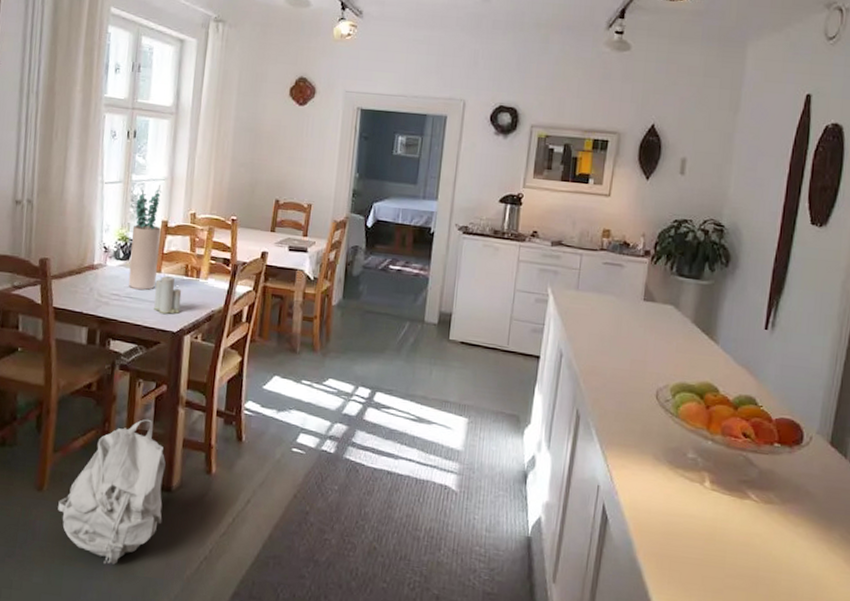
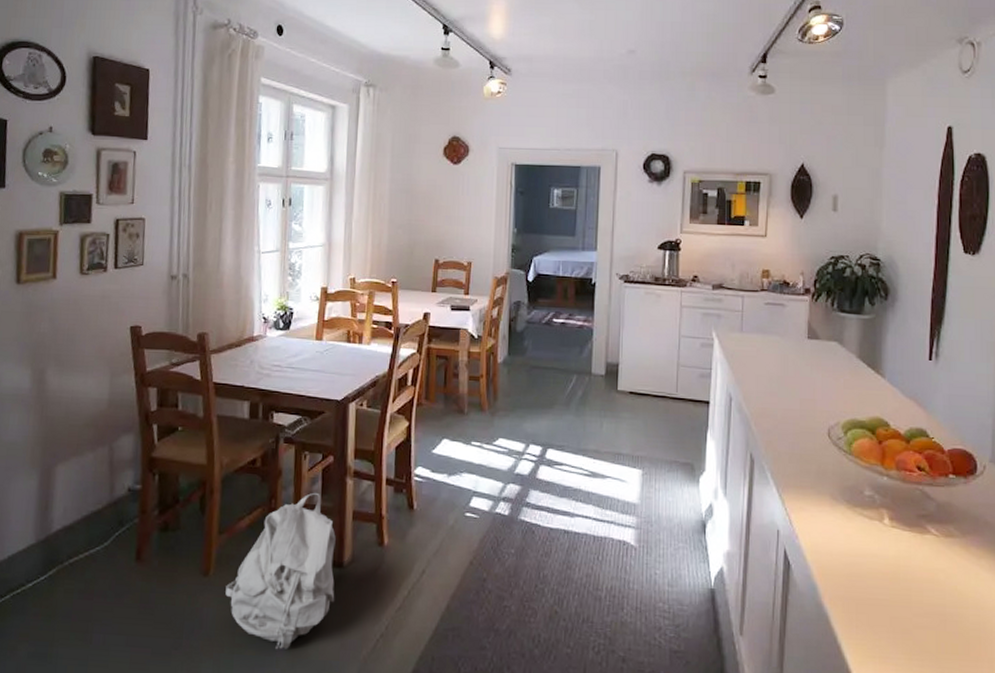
vase: present [128,185,162,290] -> none [289,252,321,360]
candle: present [154,274,182,314] -> none [317,341,345,382]

